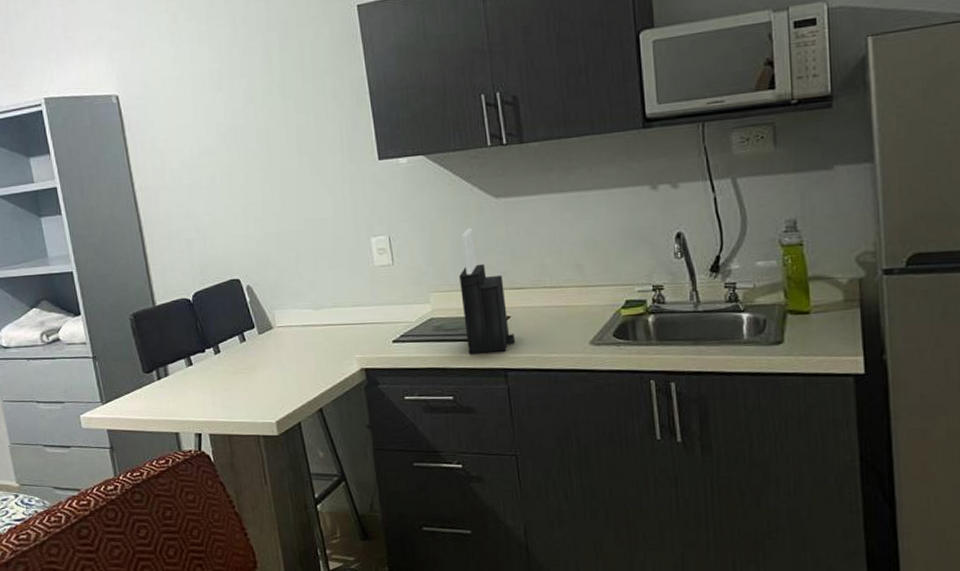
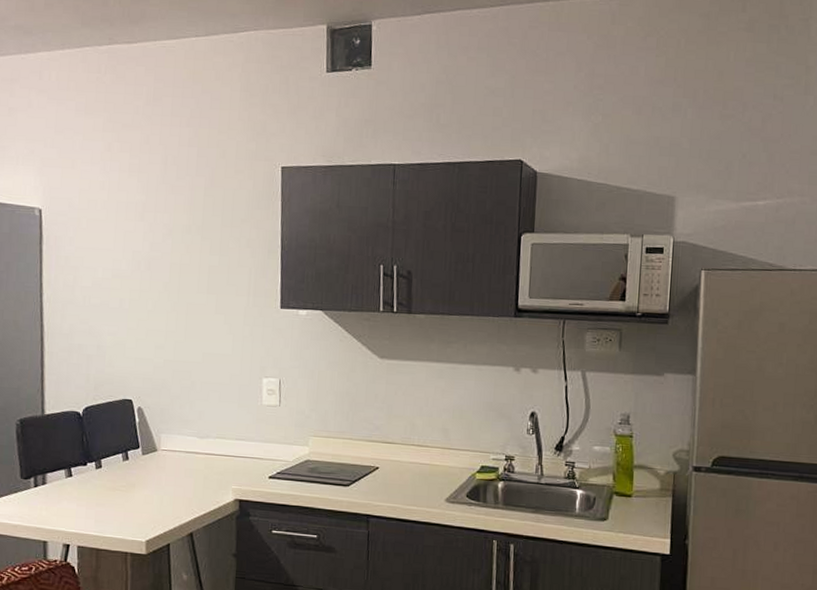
knife block: present [459,228,516,354] -> none [336,382,381,499]

